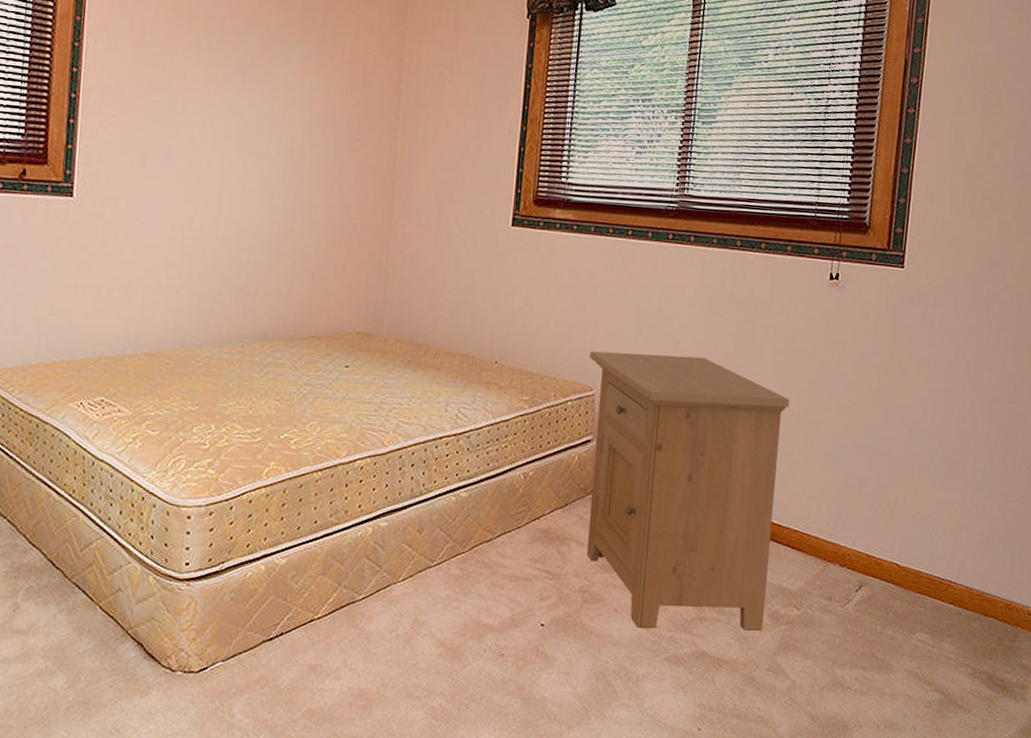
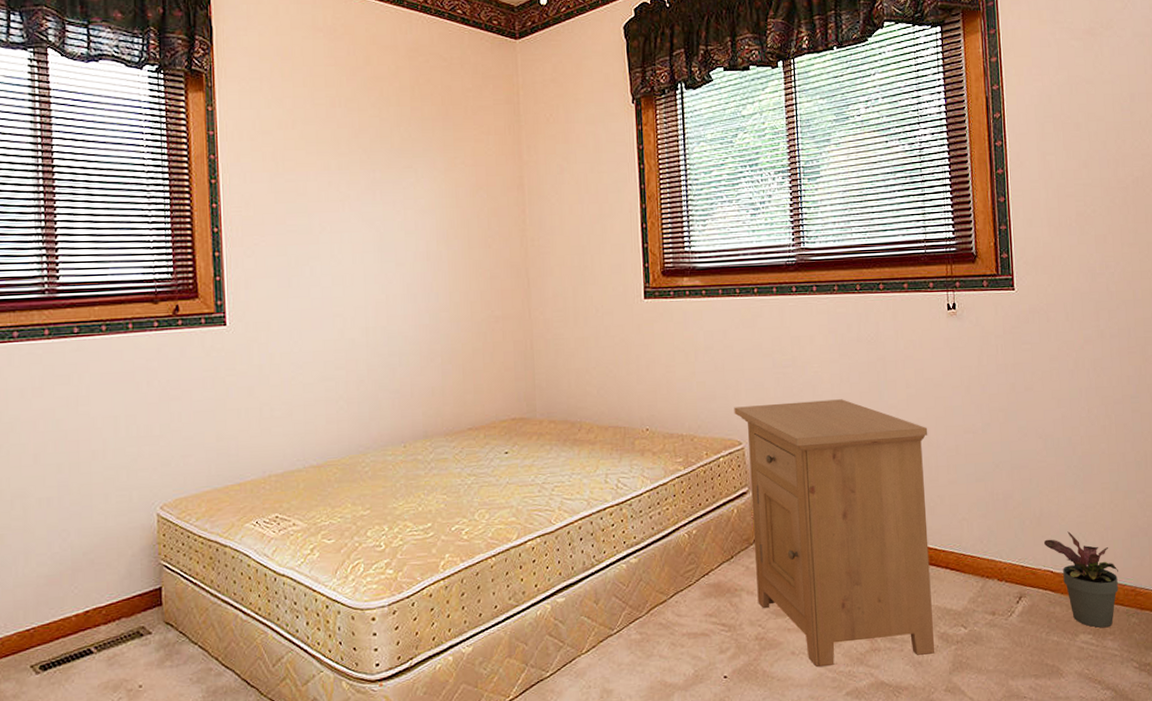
potted plant: none [893,526,967,629] -> present [1043,531,1118,628]

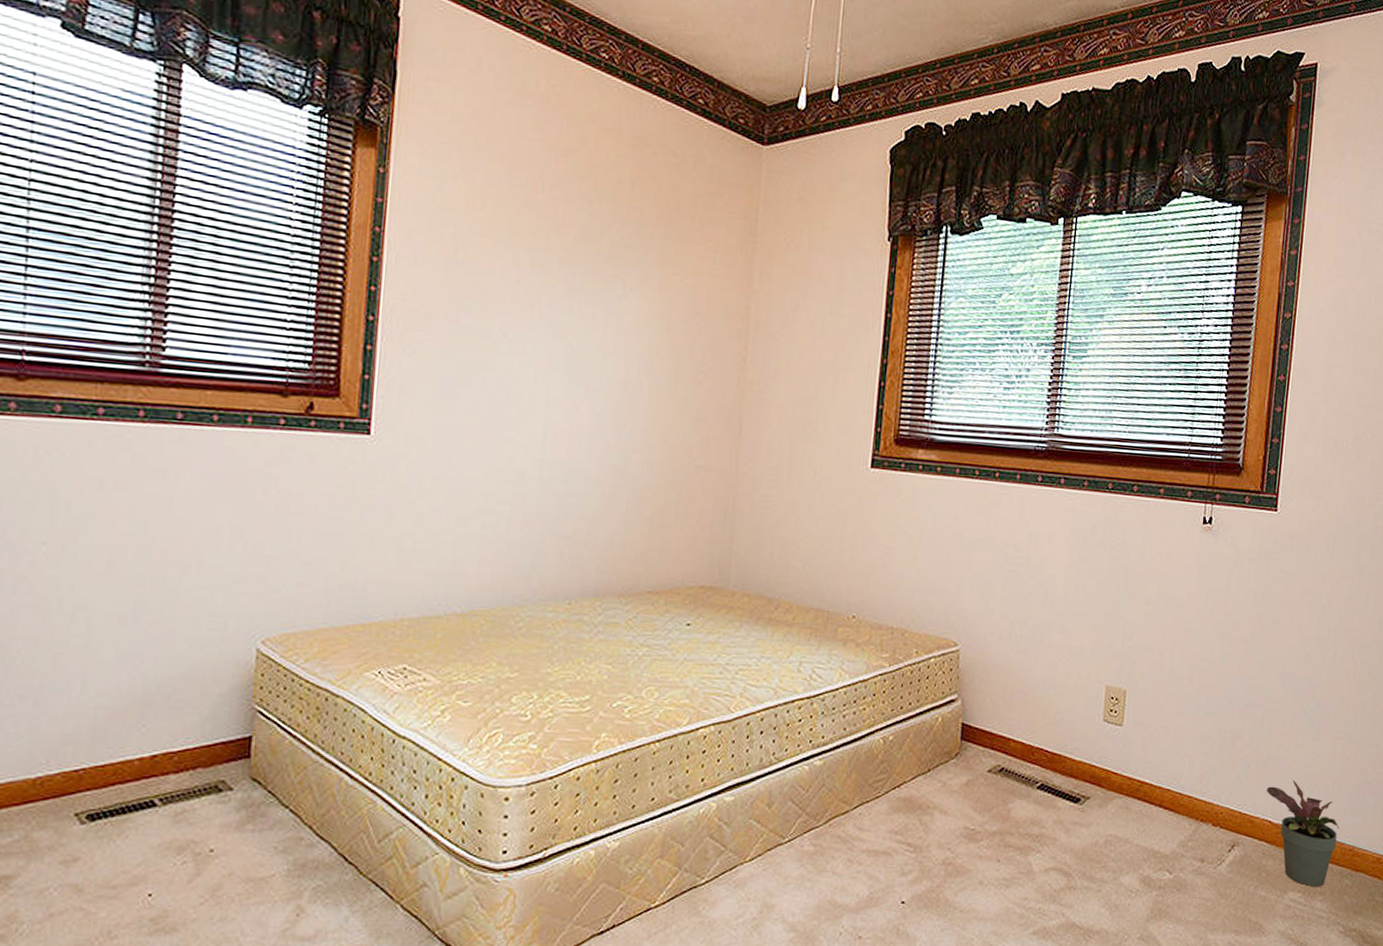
nightstand: present [734,399,934,667] -> none [950,603,1163,900]

